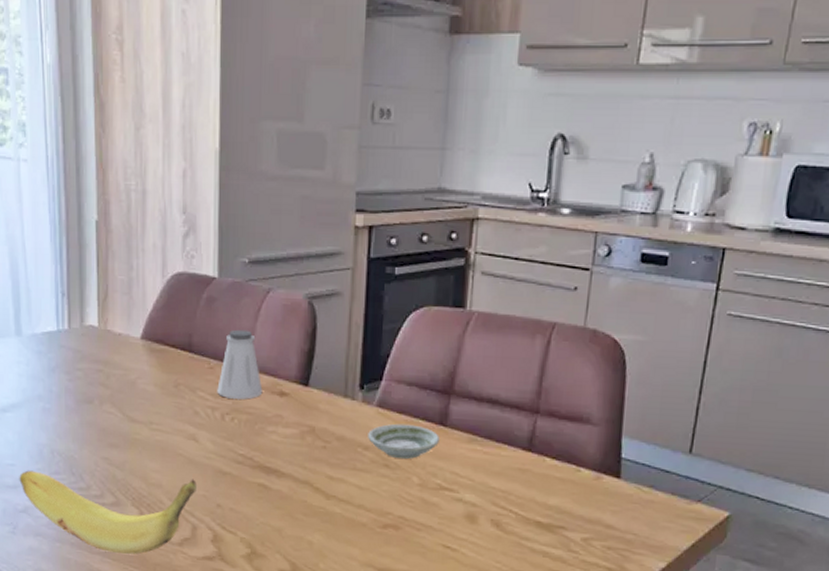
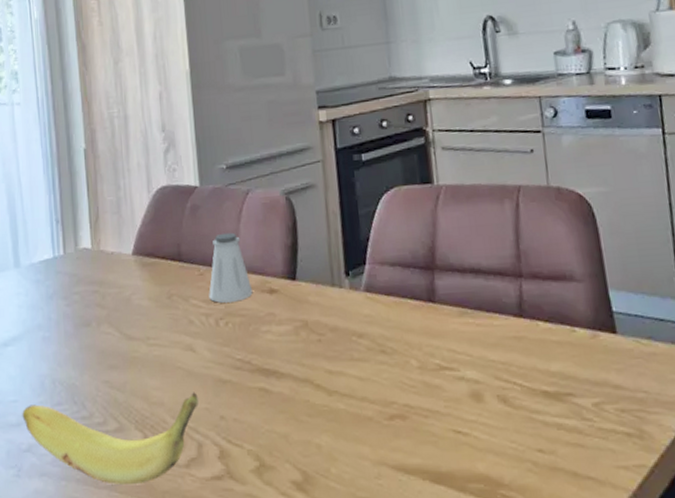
saucer: present [368,423,439,460] -> none [360,305,431,343]

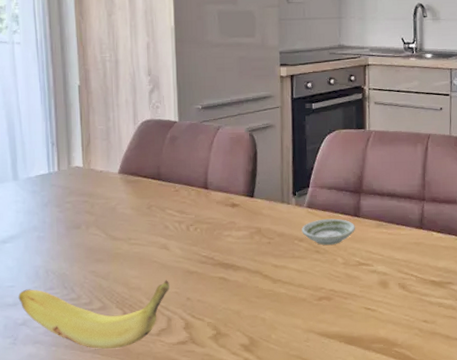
saltshaker: present [209,232,253,303] -> none [182,159,219,213]
saucer: none [360,305,431,343] -> present [302,218,355,246]

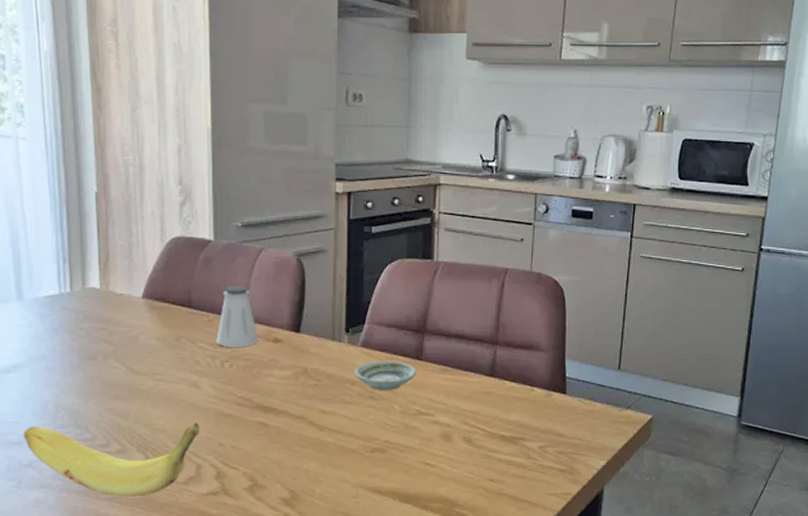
saltshaker: none [182,159,219,213] -> present [216,285,259,347]

